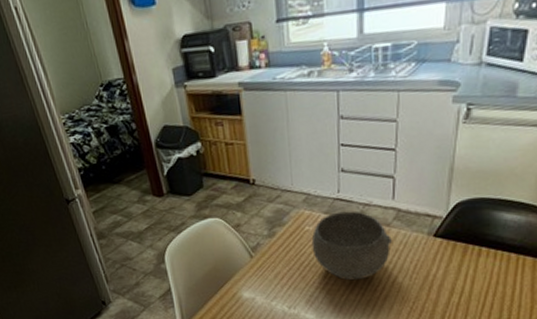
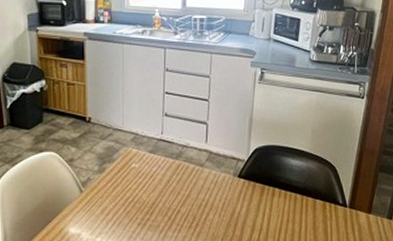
bowl: present [311,211,392,281] -> none [137,151,205,217]

